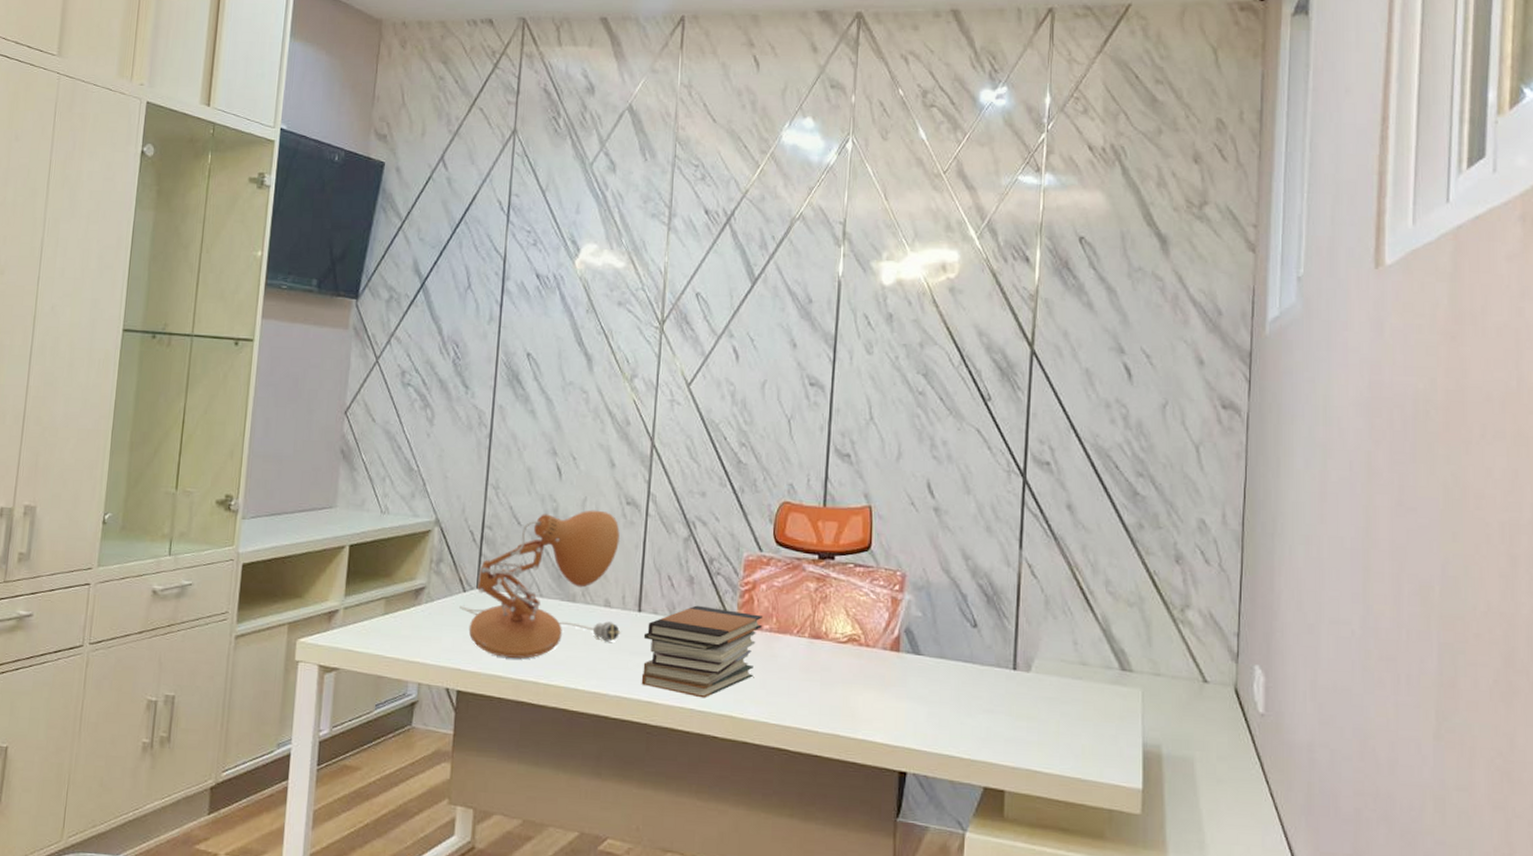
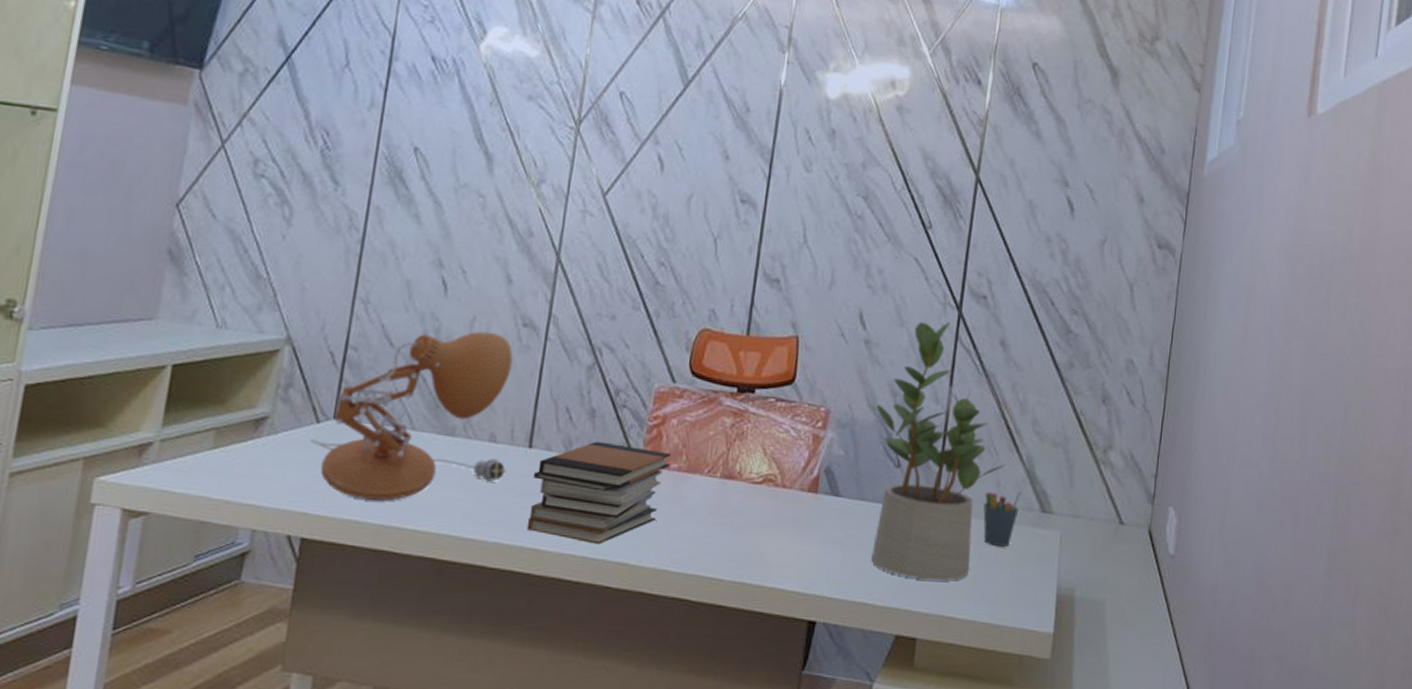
potted plant: none [950,488,1080,736] -> present [871,321,1005,581]
pen holder: none [1062,648,1099,704] -> present [983,490,1022,547]

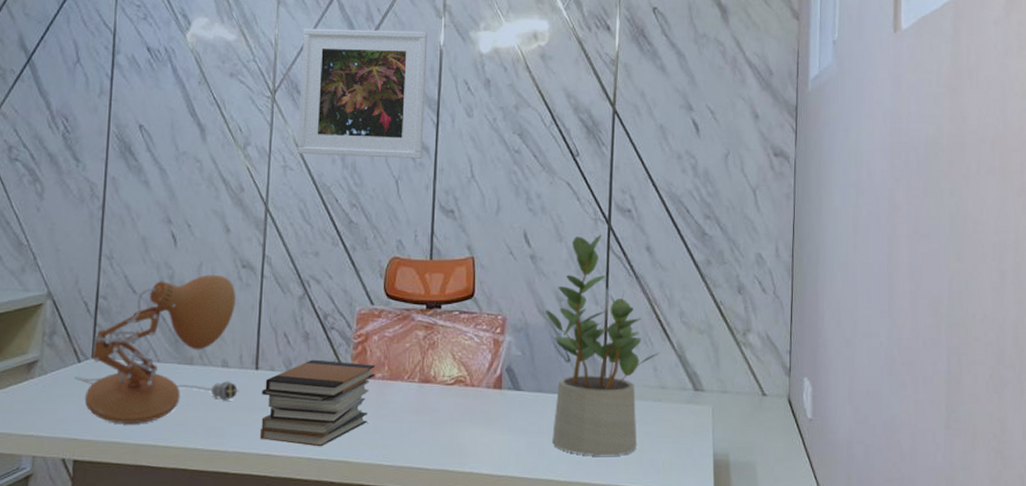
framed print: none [601,50,767,216] -> present [297,28,428,159]
pen holder: present [983,490,1022,547] -> none [644,373,676,423]

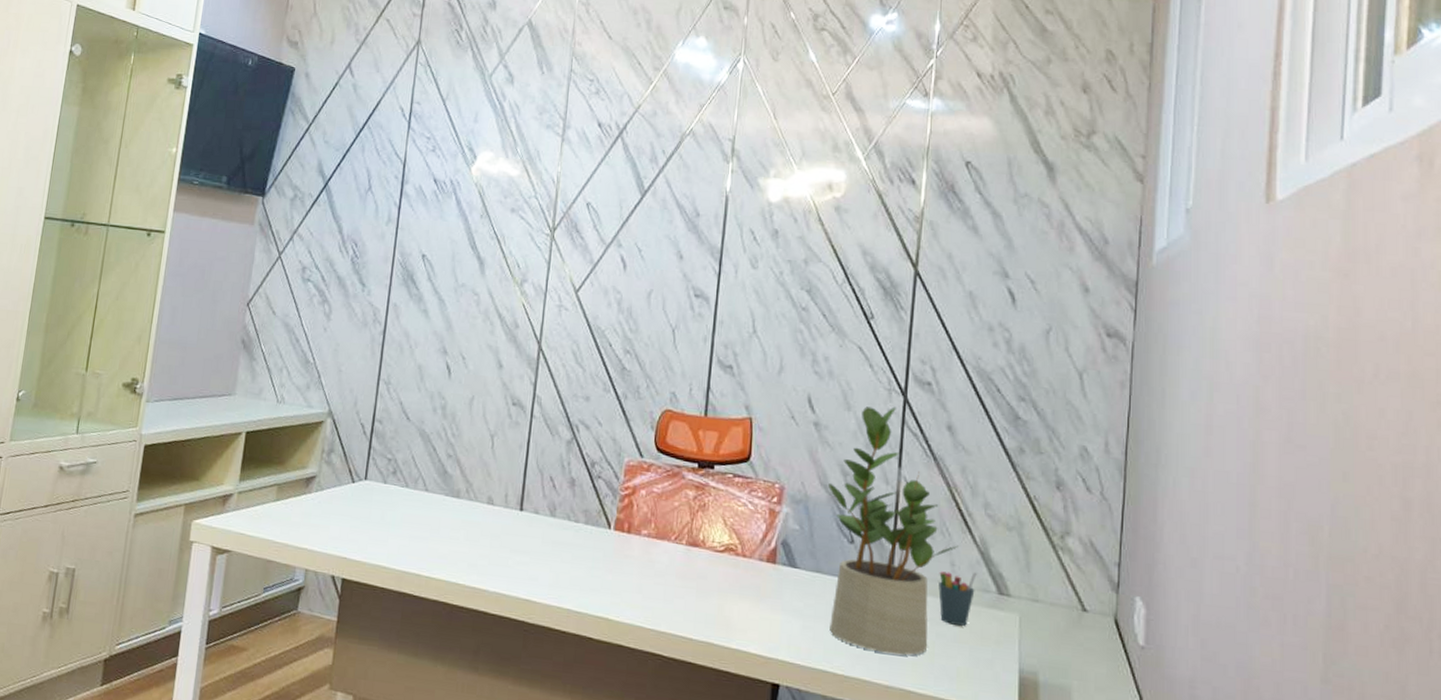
desk lamp: present [73,274,239,424] -> none [347,409,505,551]
book stack: present [259,359,376,447] -> none [520,507,642,600]
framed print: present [297,28,428,159] -> none [573,166,714,309]
pen holder: none [644,373,676,423] -> present [938,571,977,626]

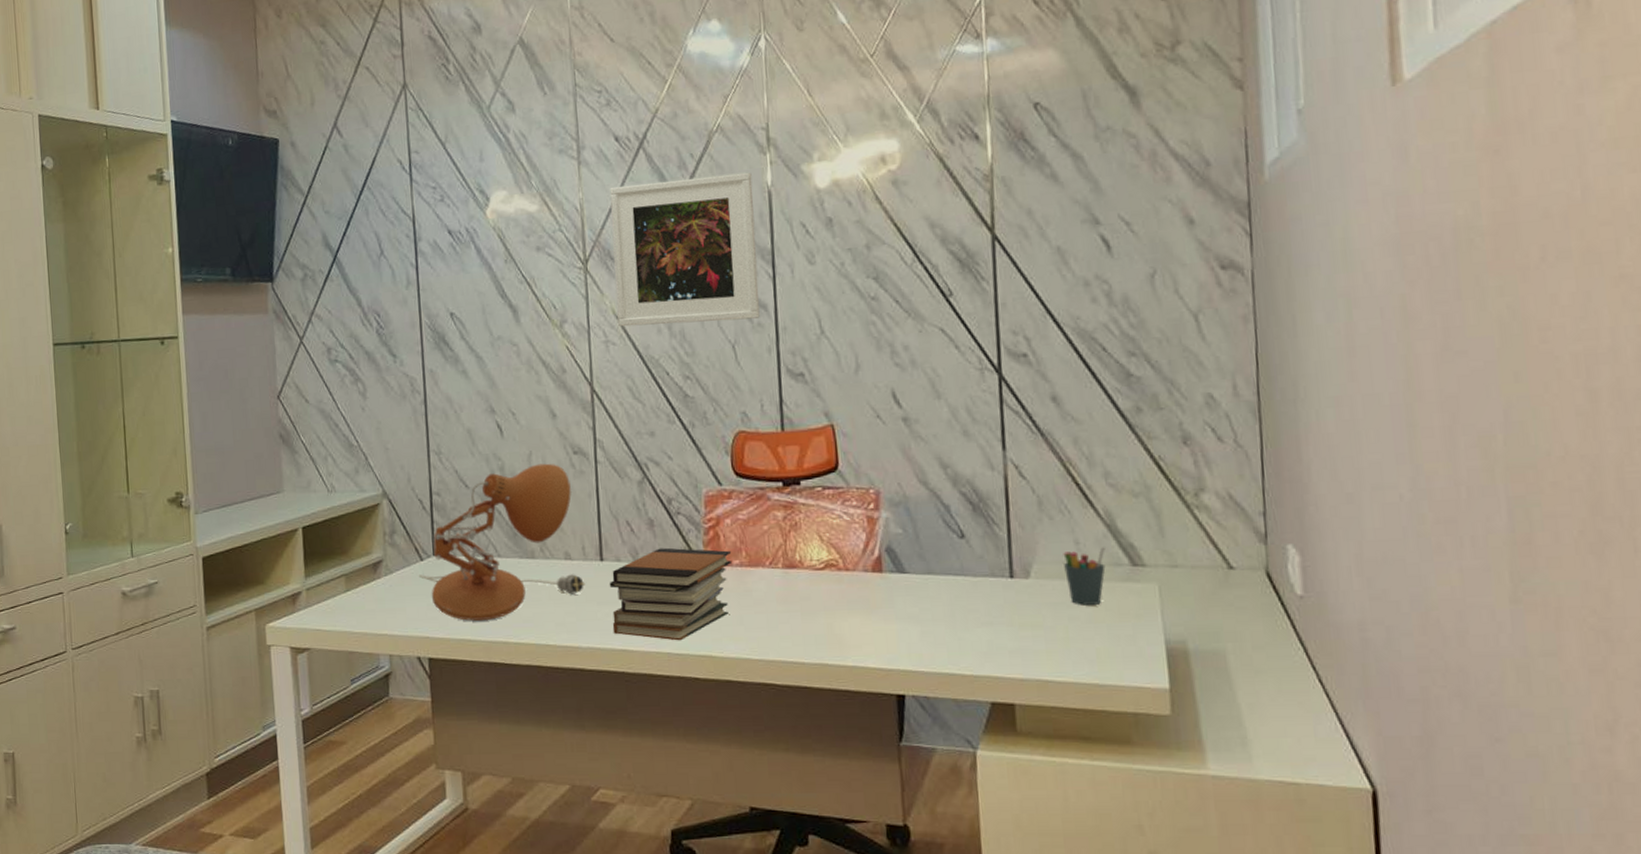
desk lamp: none [347,409,505,551] -> present [418,463,586,621]
book stack: none [520,507,642,600] -> present [609,547,732,641]
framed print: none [573,166,714,309] -> present [610,172,760,327]
potted plant: present [828,406,958,656] -> none [928,386,1081,646]

